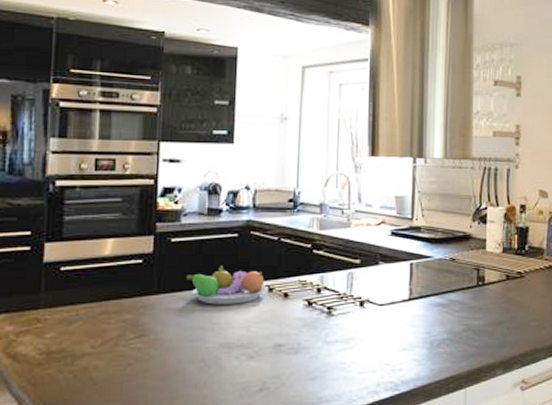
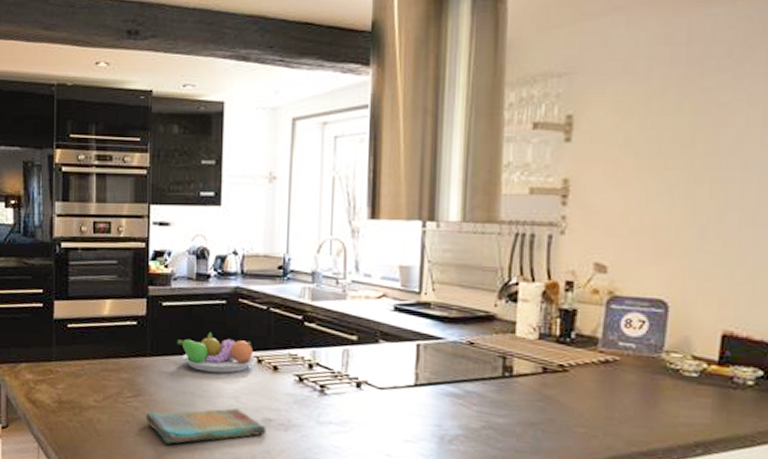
dish towel: none [149,338,277,383] -> present [145,408,266,444]

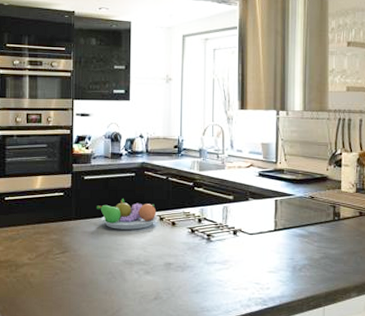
dish towel: present [145,408,266,444] -> none [71,257,167,289]

